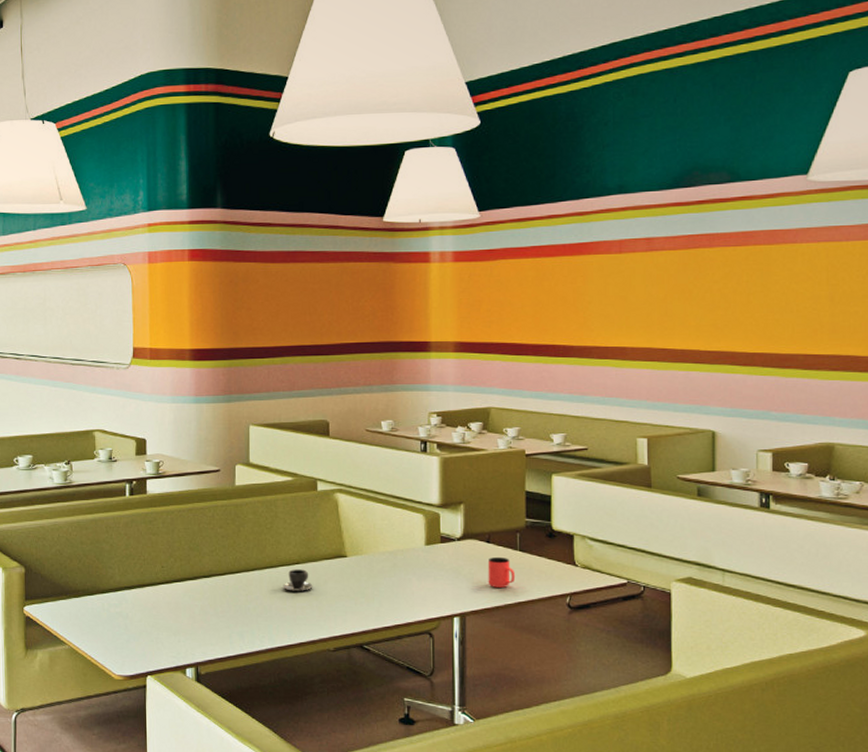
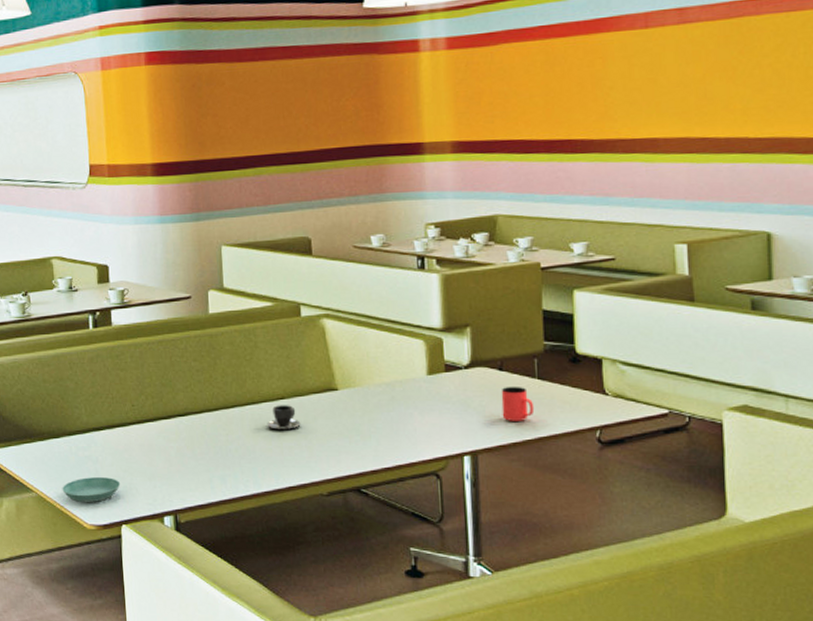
saucer: none [93,632,148,656] -> present [62,477,121,503]

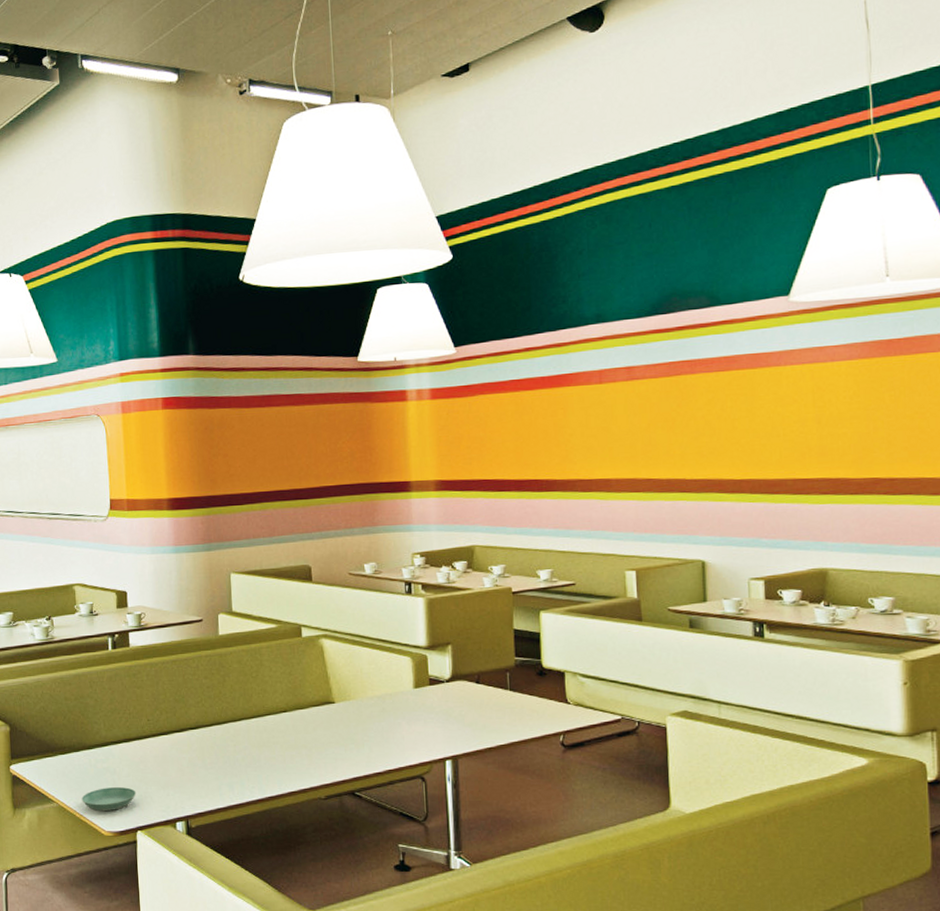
teacup: present [267,405,301,430] -> none [271,717,302,740]
cup: present [501,386,535,421] -> none [478,697,507,729]

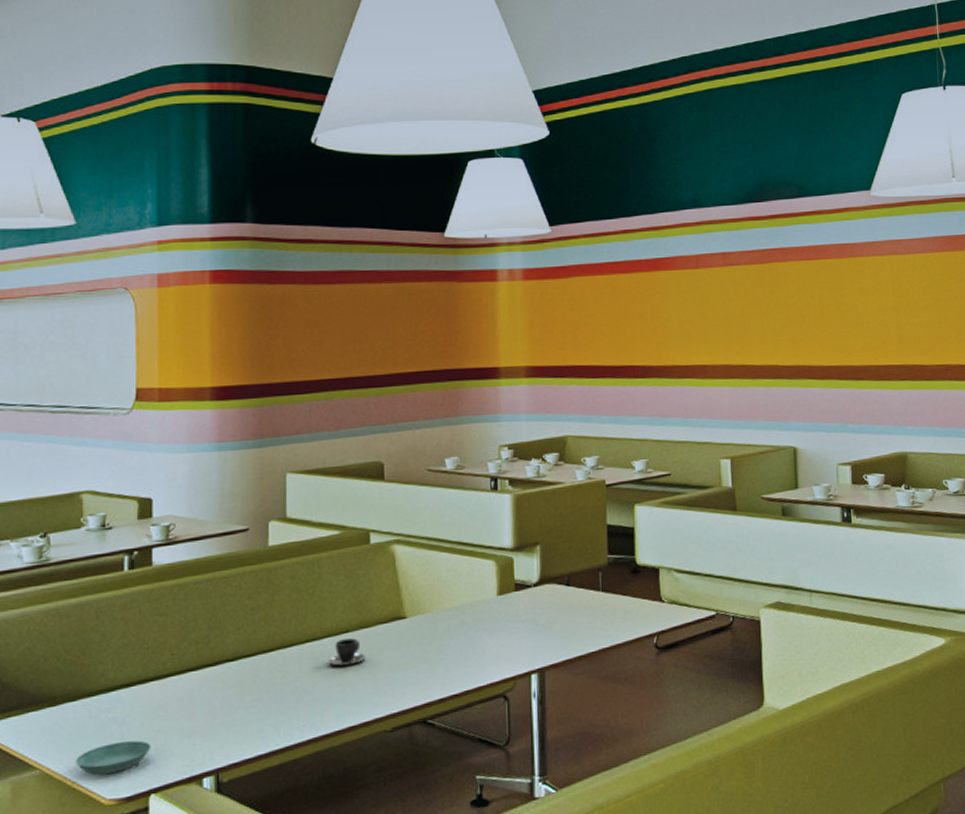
teacup: none [271,717,302,740] -> present [328,638,365,666]

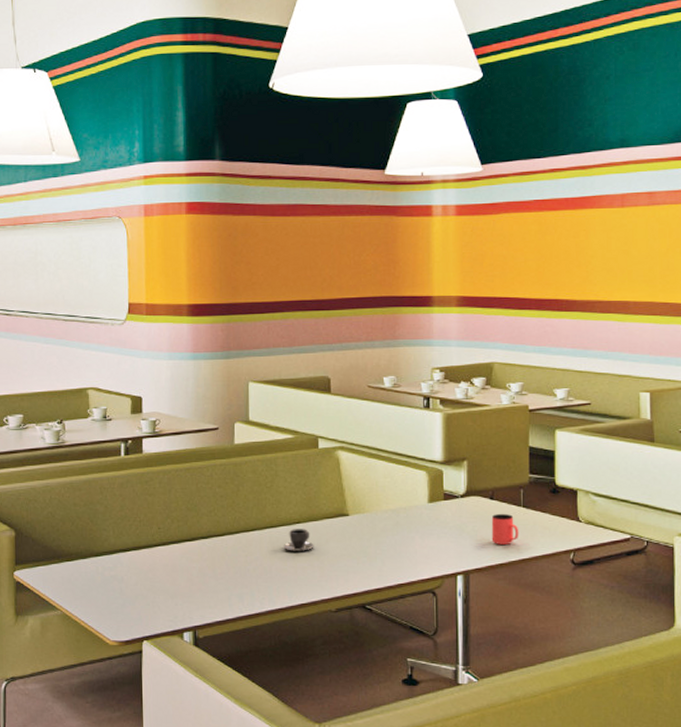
saucer: present [75,740,152,775] -> none [87,596,144,621]
cup: none [568,600,599,635] -> present [491,513,519,544]

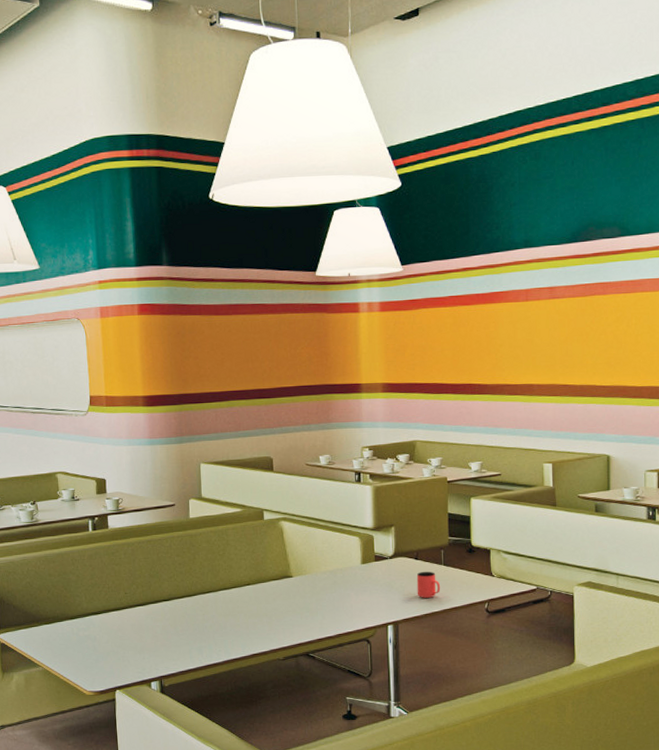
teacup: present [283,529,314,551] -> none [236,590,263,609]

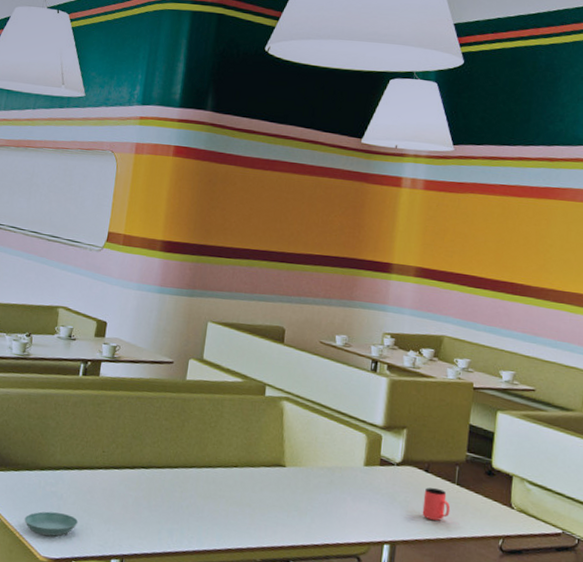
saucer: none [65,652,115,674] -> present [24,511,78,536]

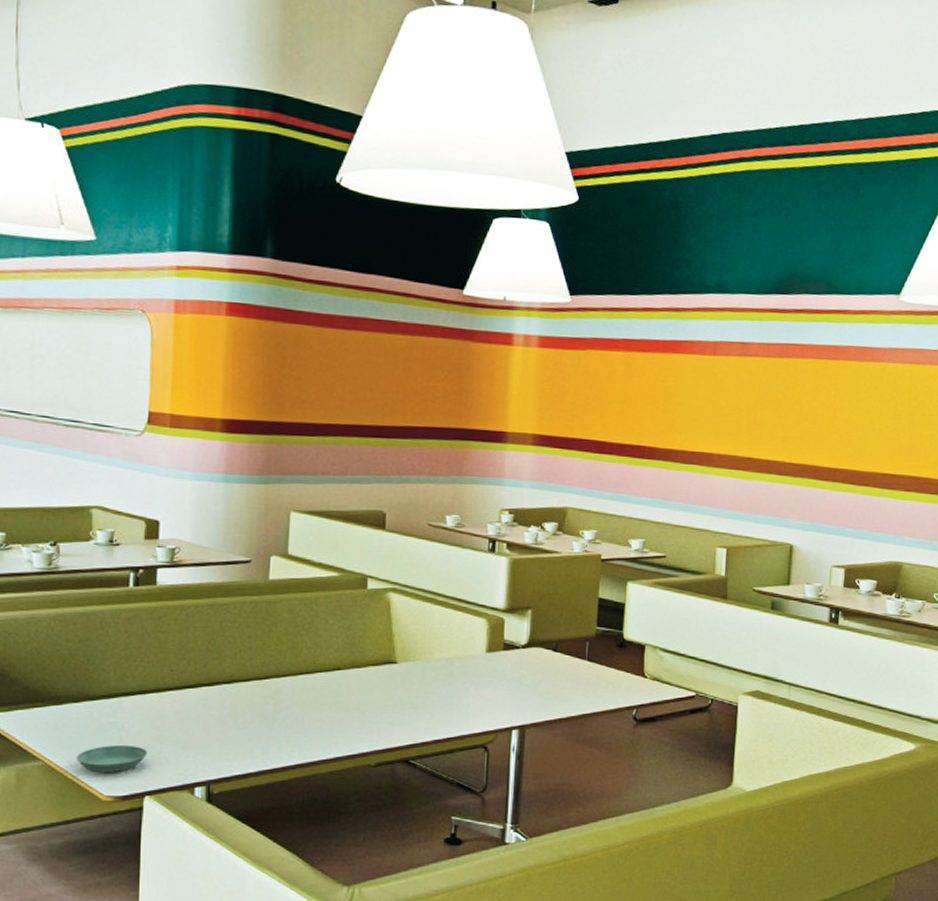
cup: present [422,487,451,521] -> none [552,666,582,699]

